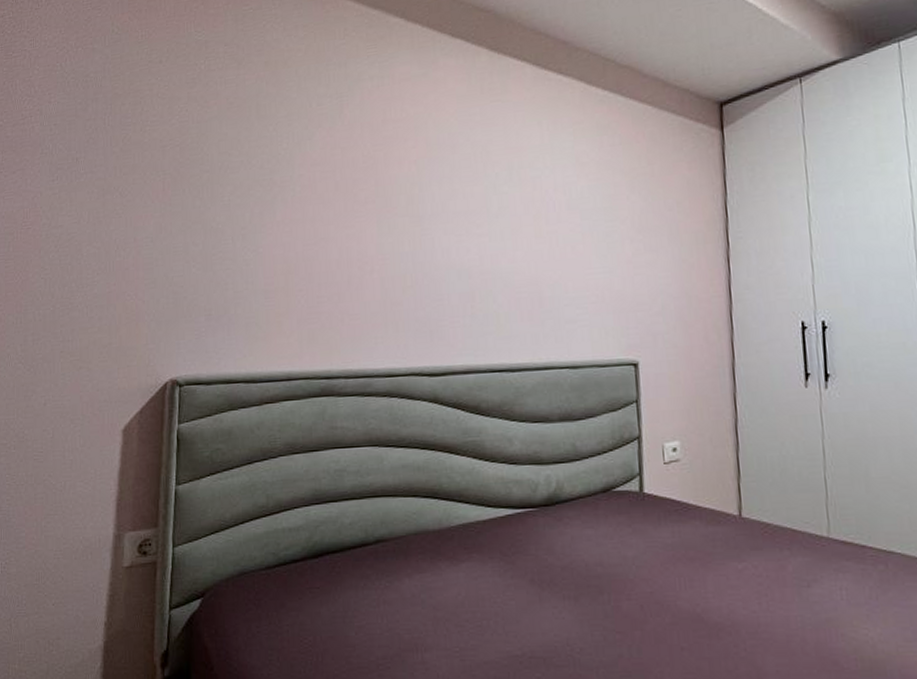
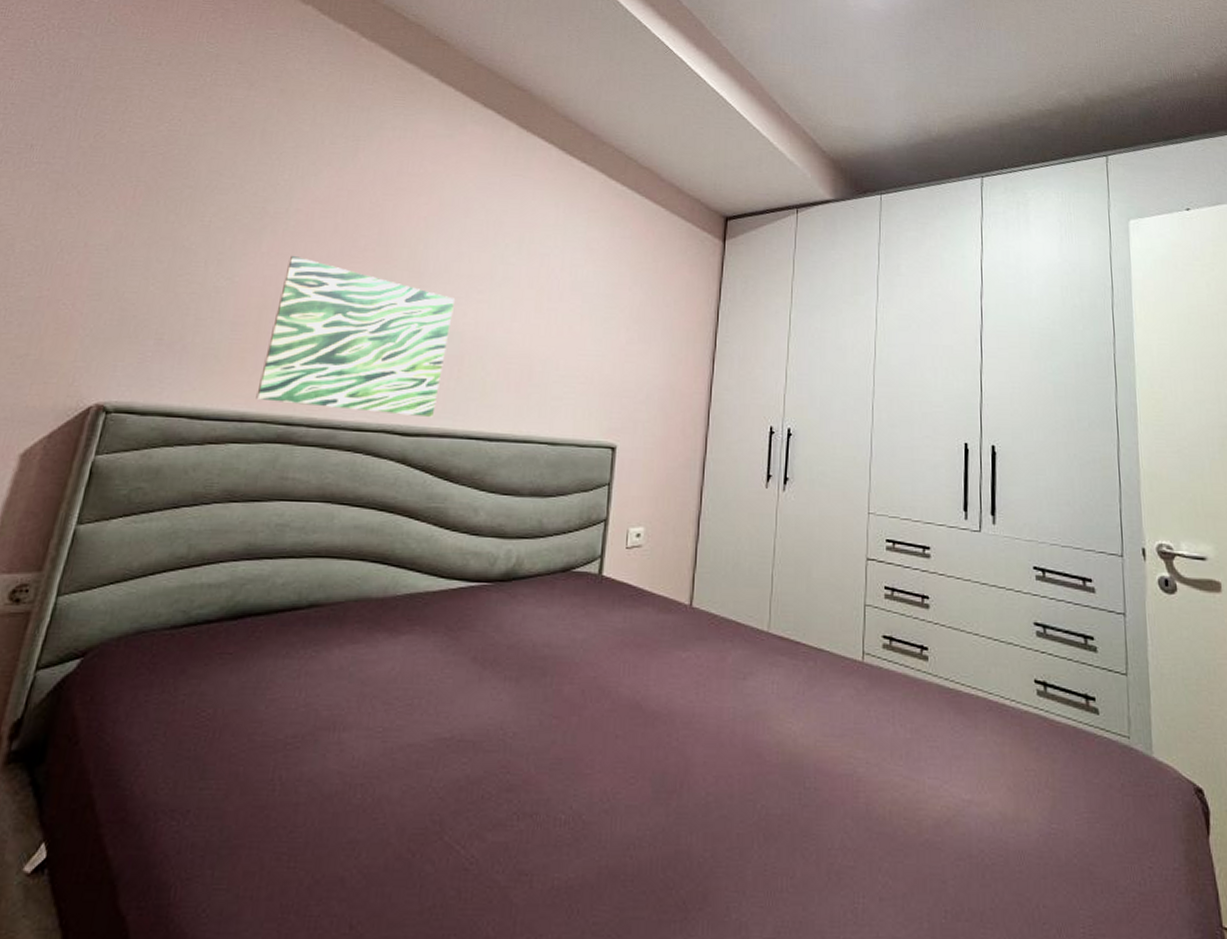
wall art: none [297,219,457,359] -> present [256,255,454,418]

